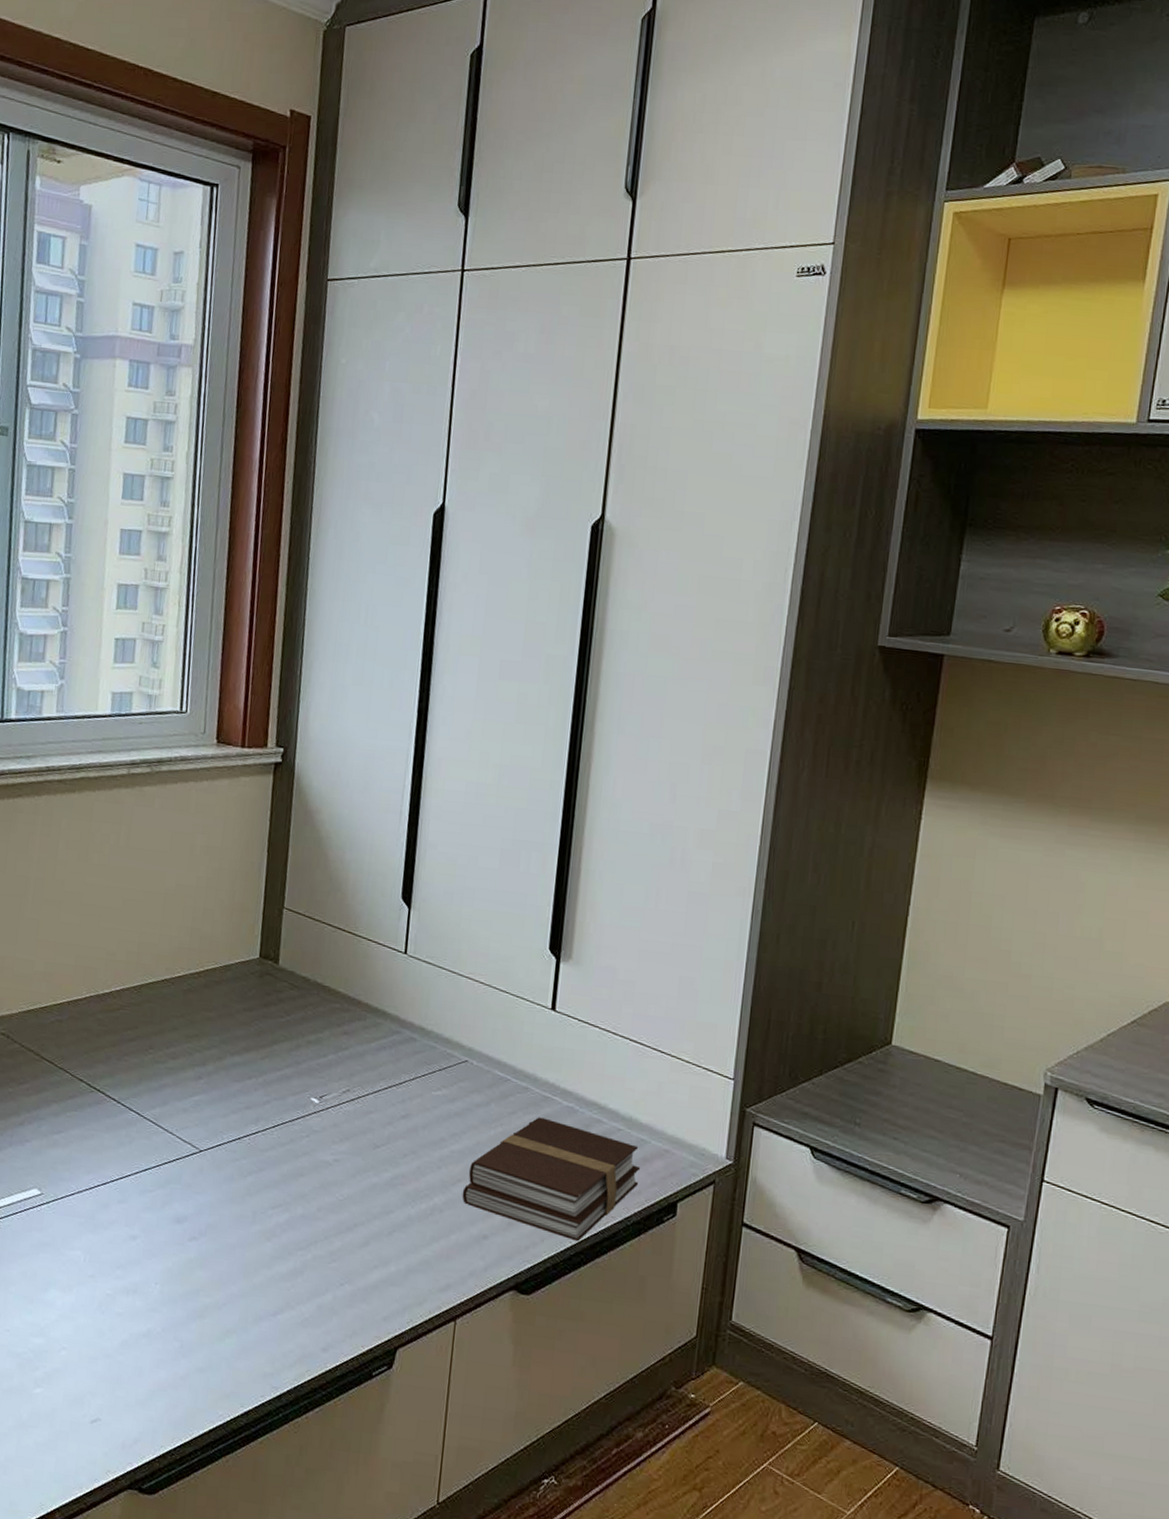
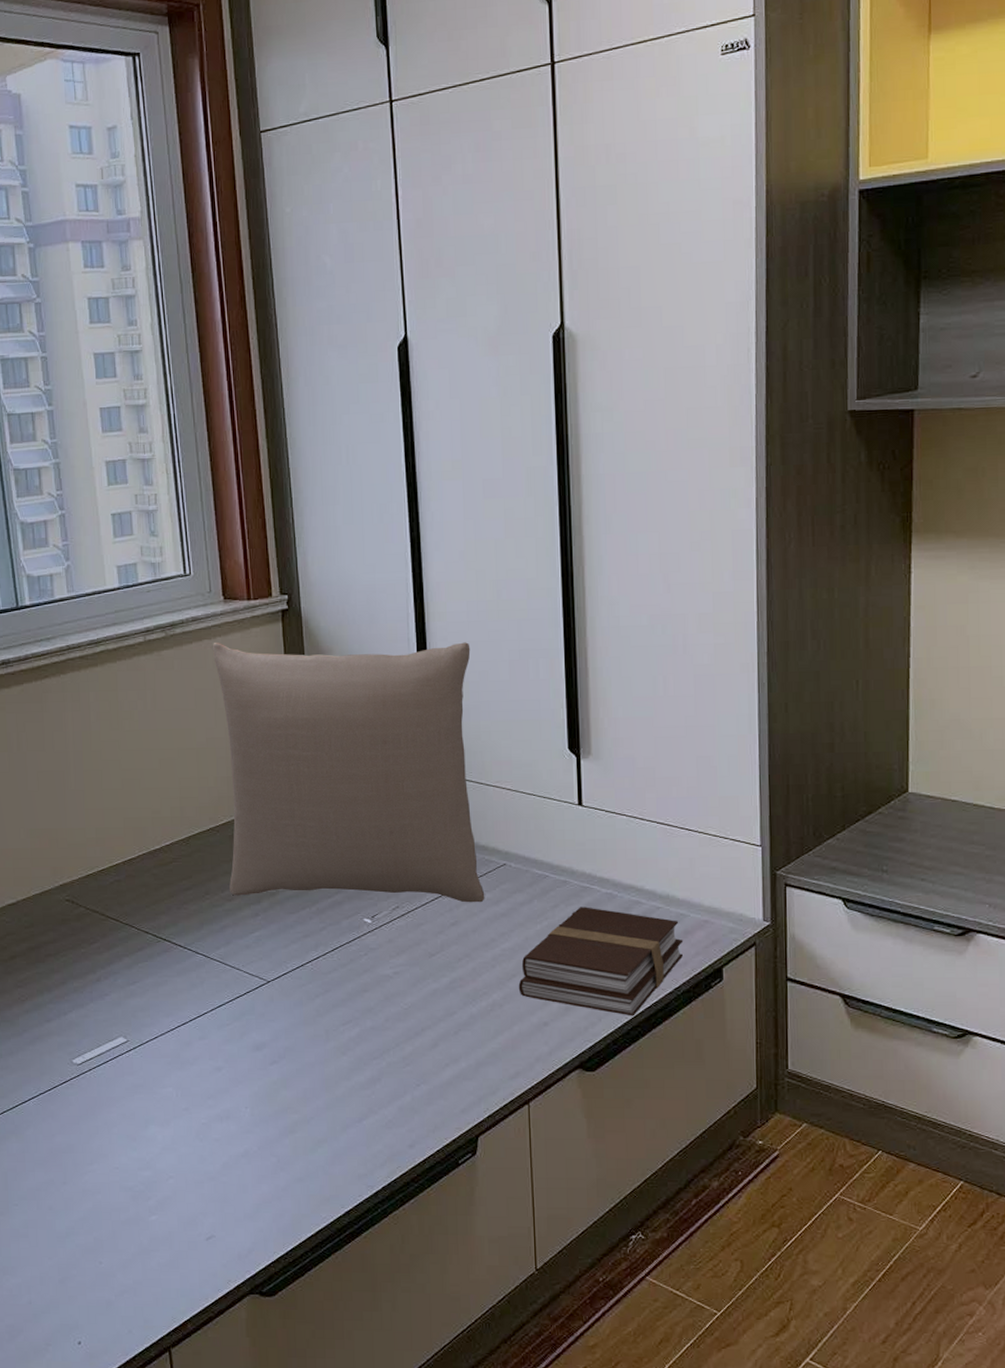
pillow: none [175,786,464,1098] -> present [212,642,485,903]

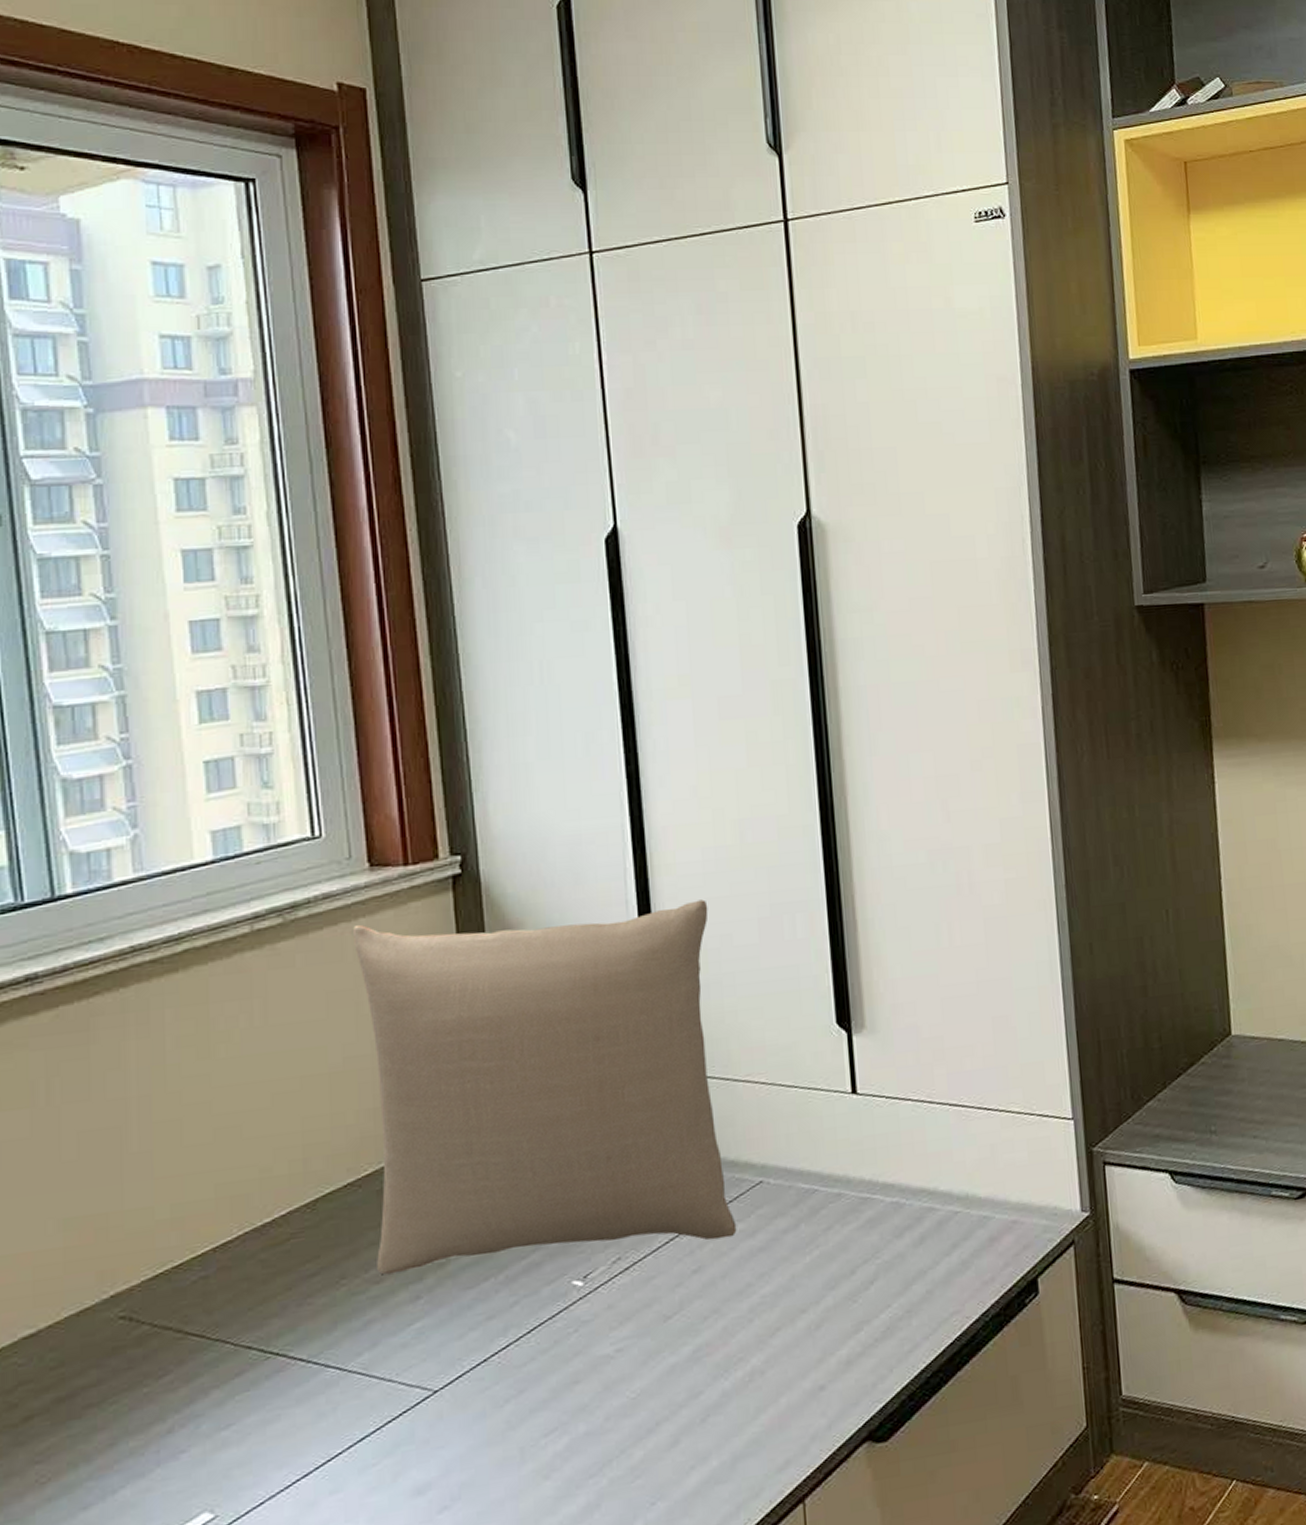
book: present [518,907,684,1016] -> none [784,1223,991,1360]

